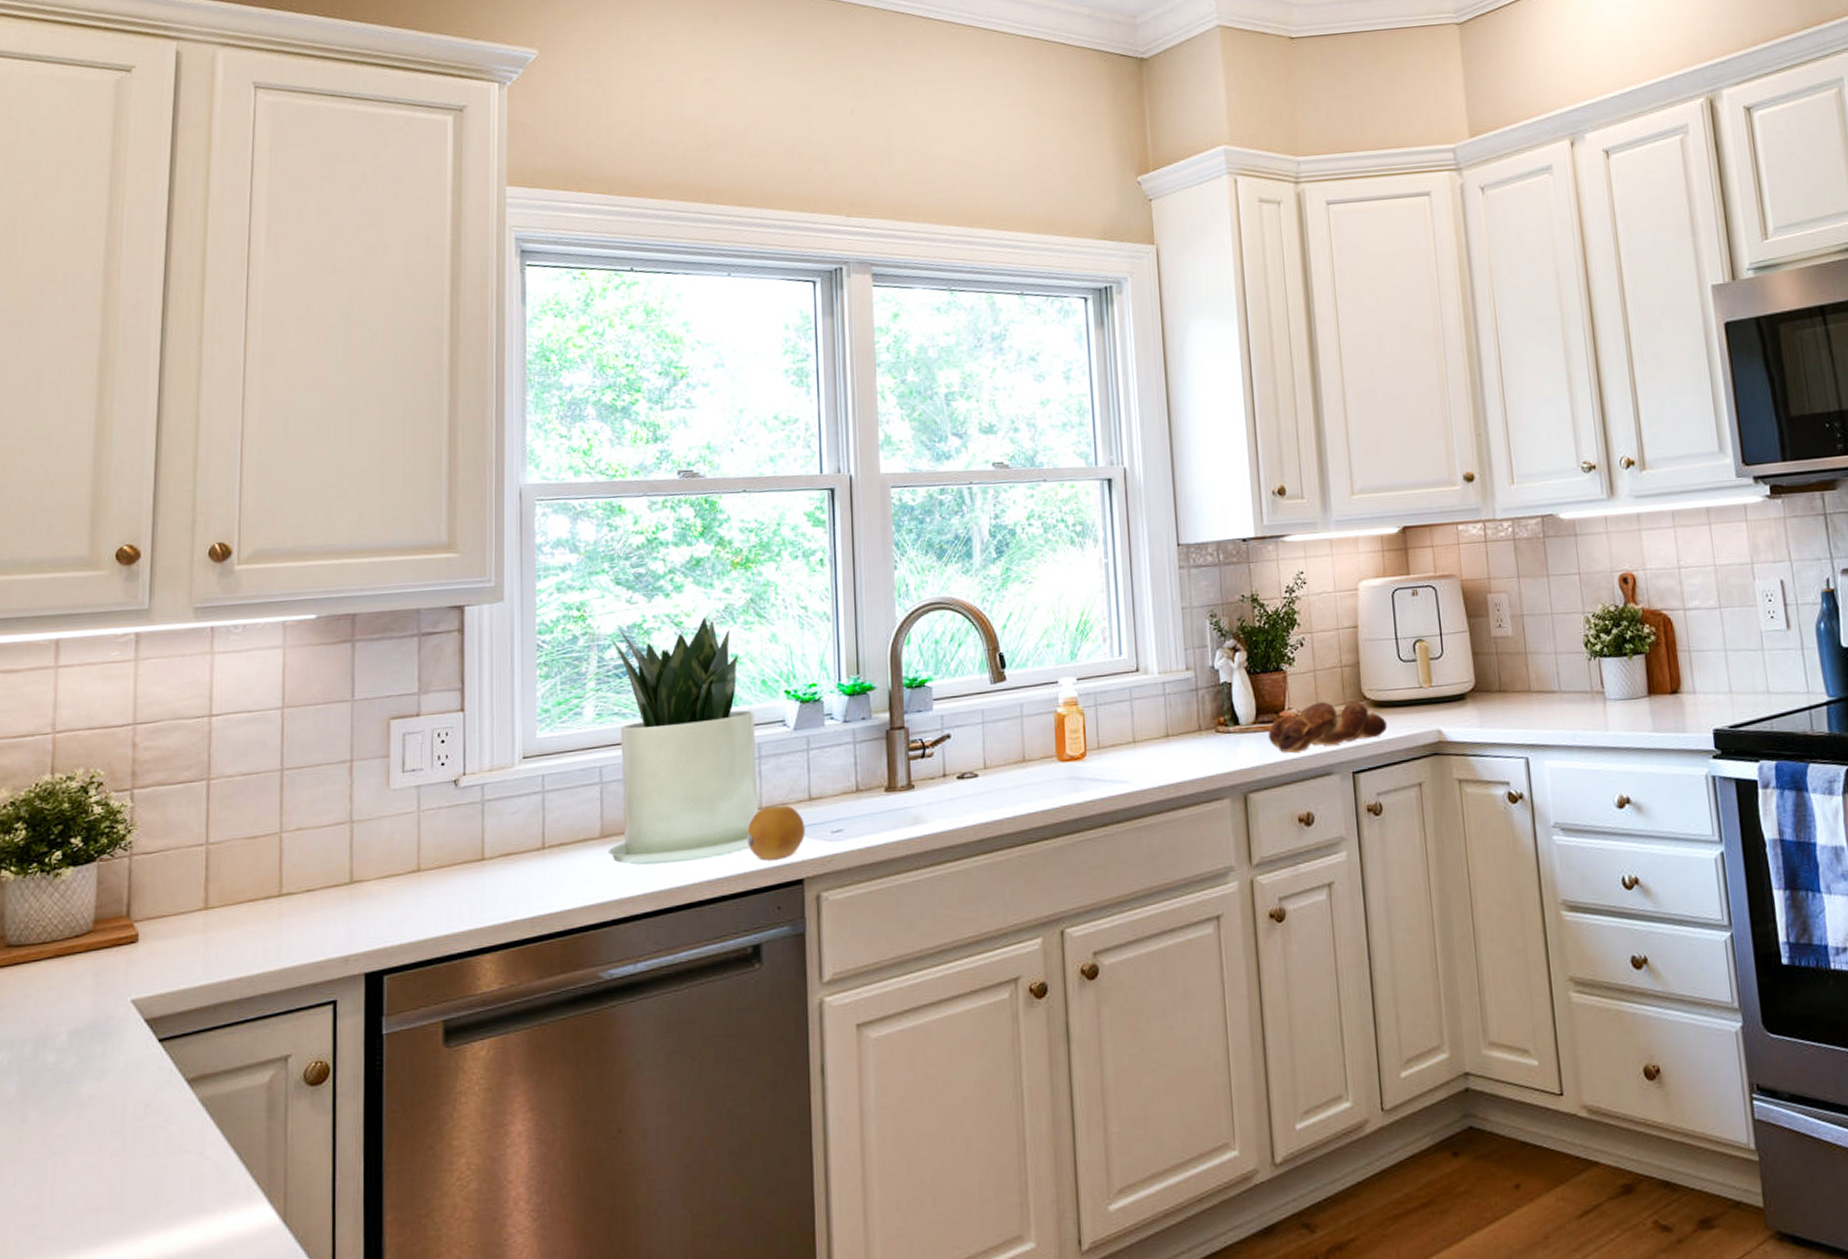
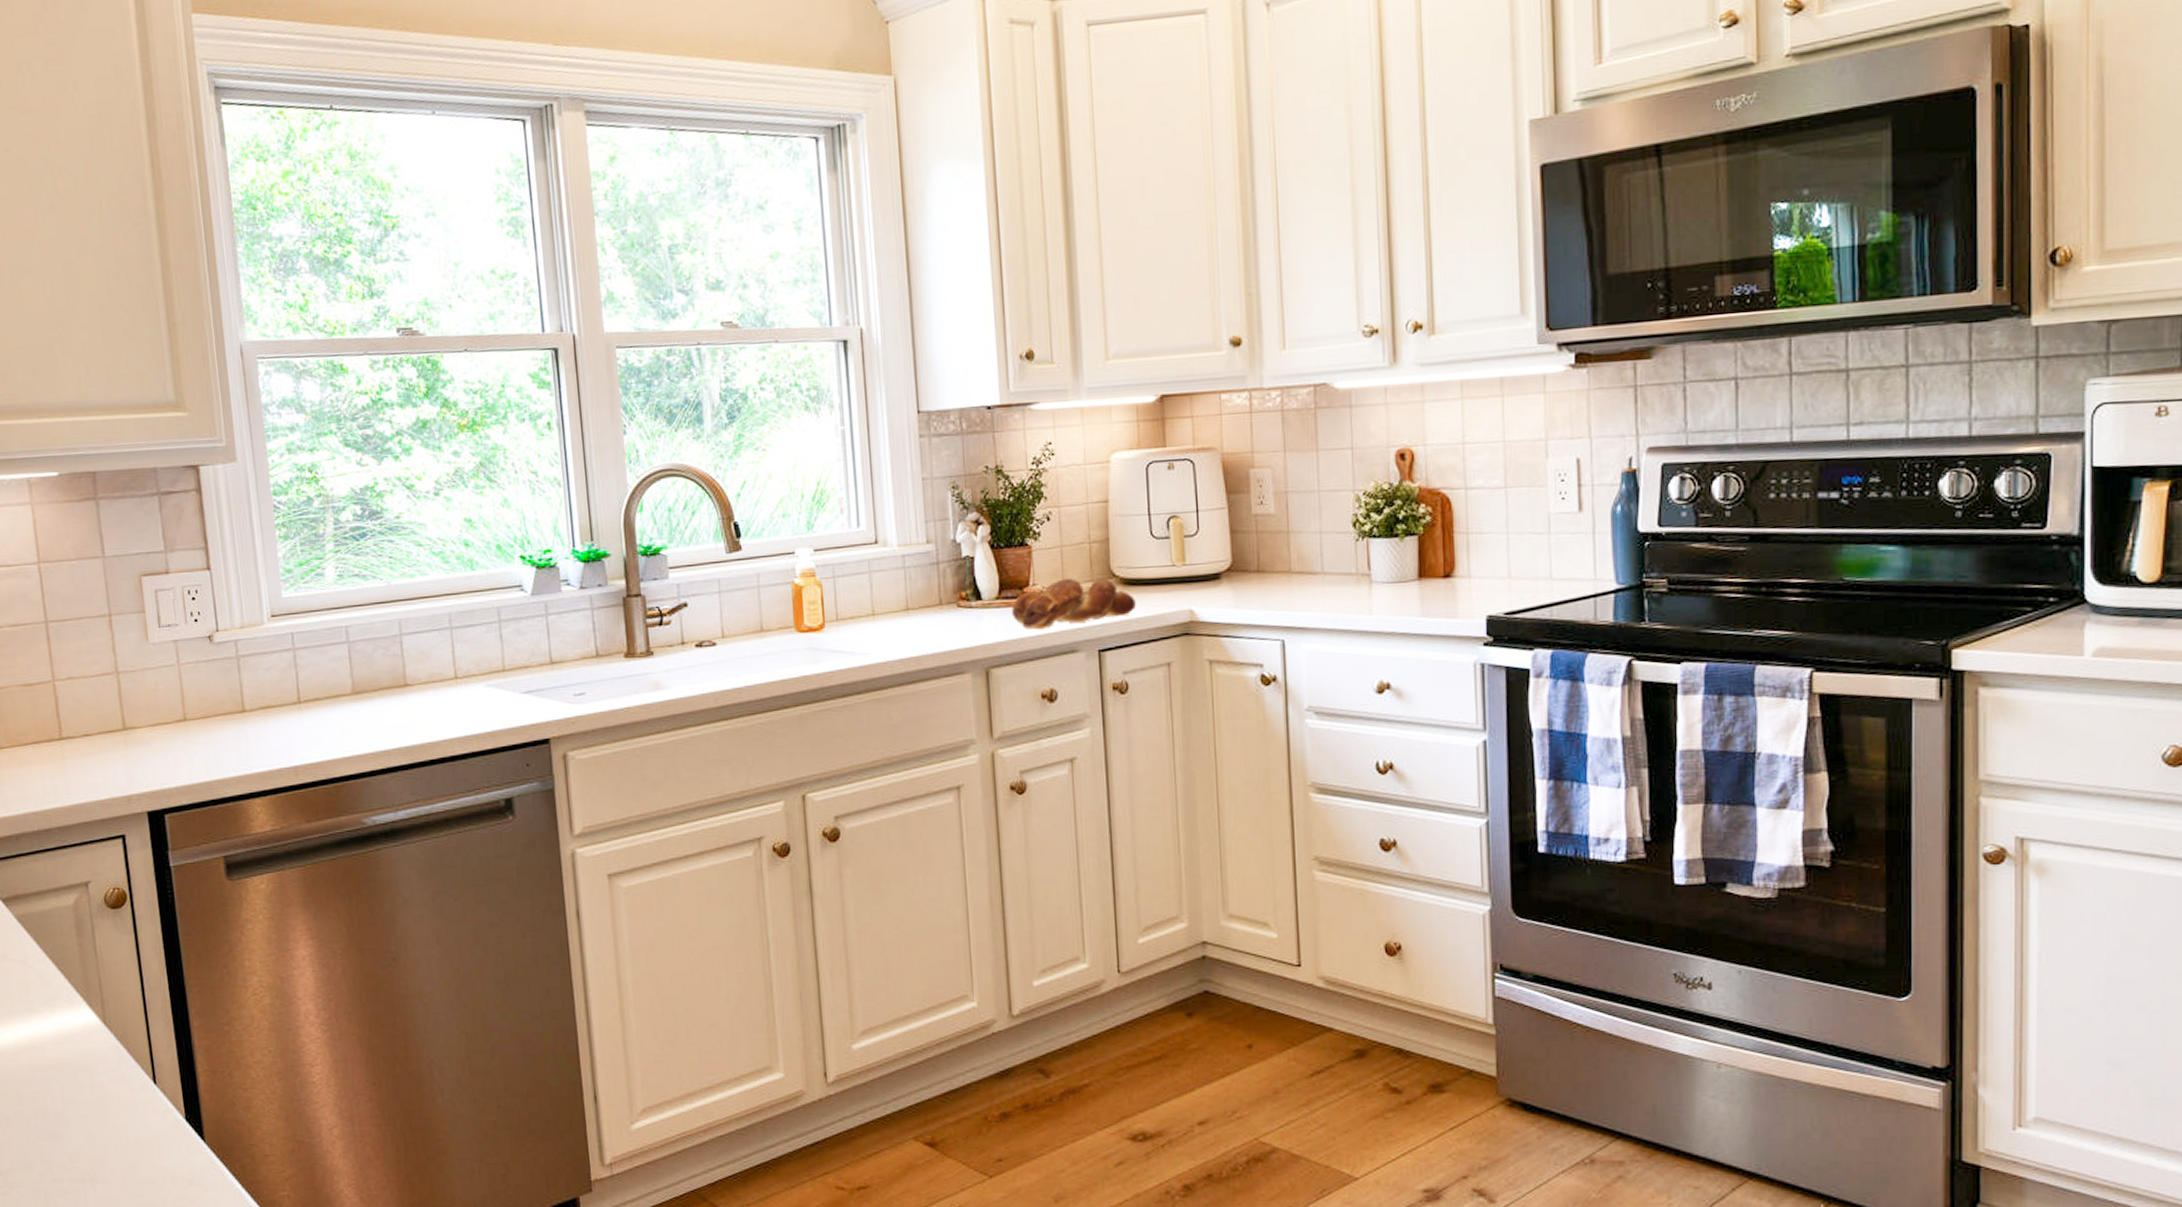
planter: present [608,618,758,866] -> none [345,482,502,721]
fruit: present [746,805,805,861] -> none [491,668,549,720]

